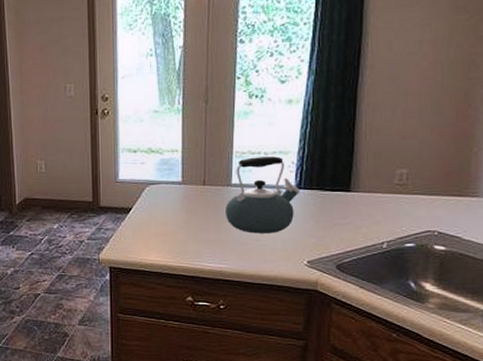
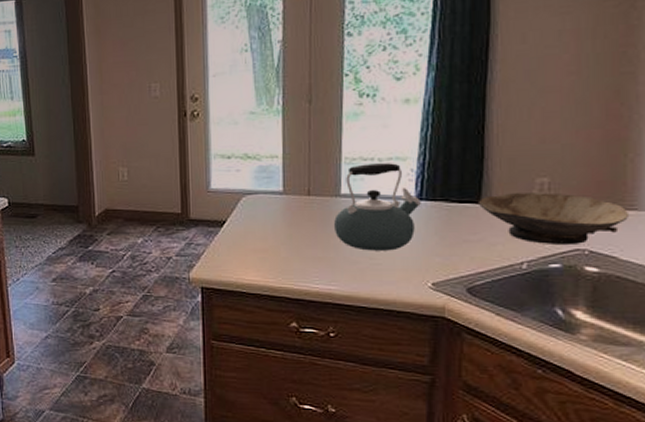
bowl: none [347,182,471,227] -> present [477,193,628,244]

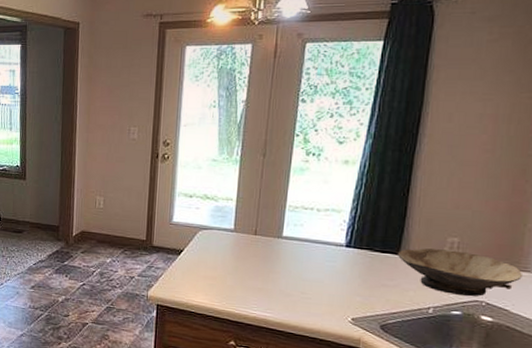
kettle: present [334,163,422,251] -> none [274,212,351,288]

